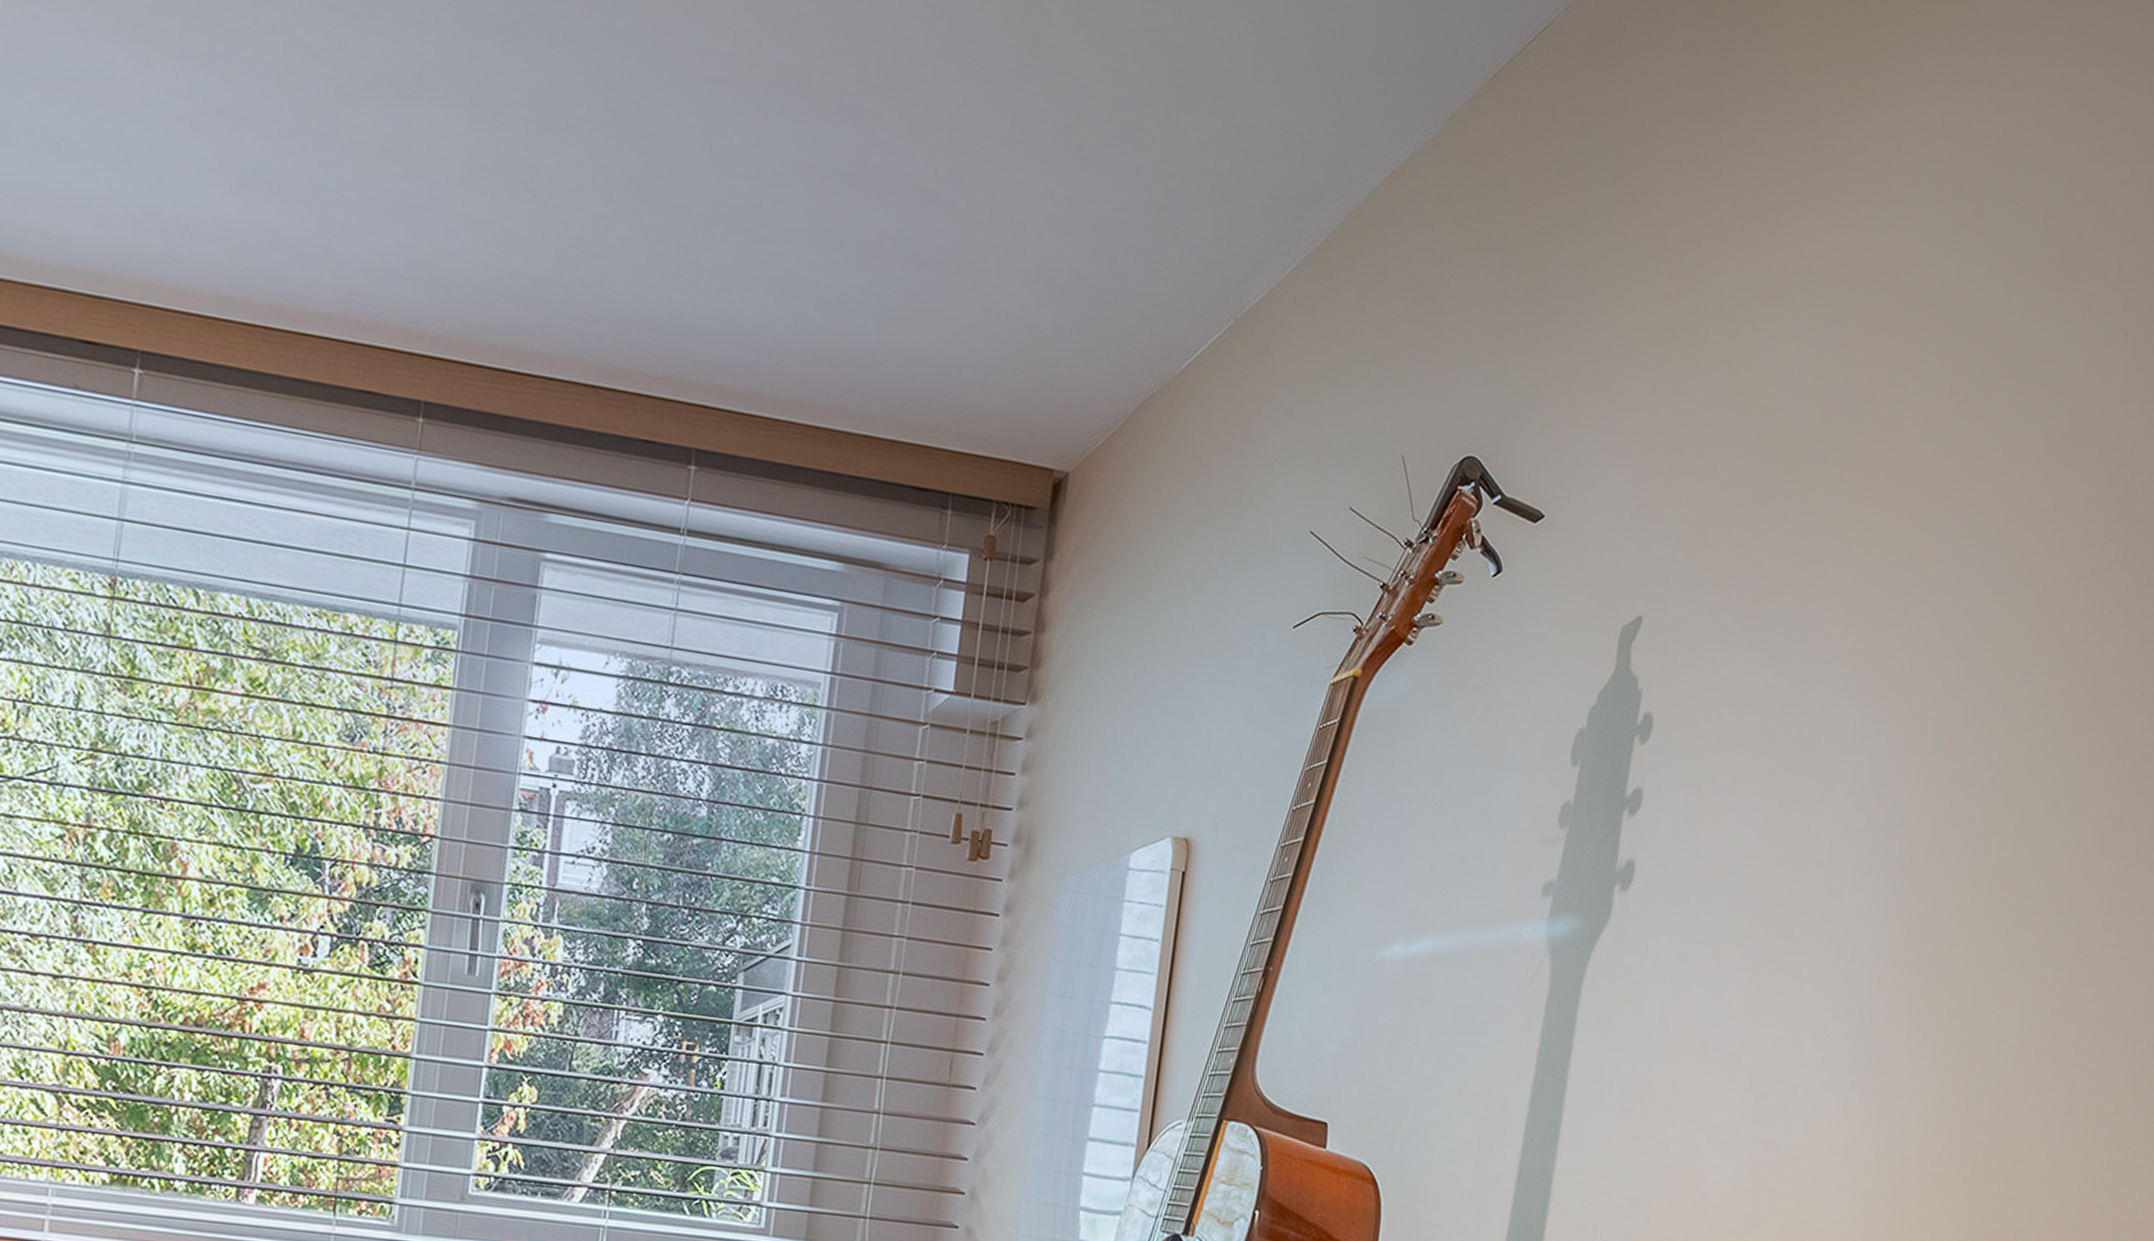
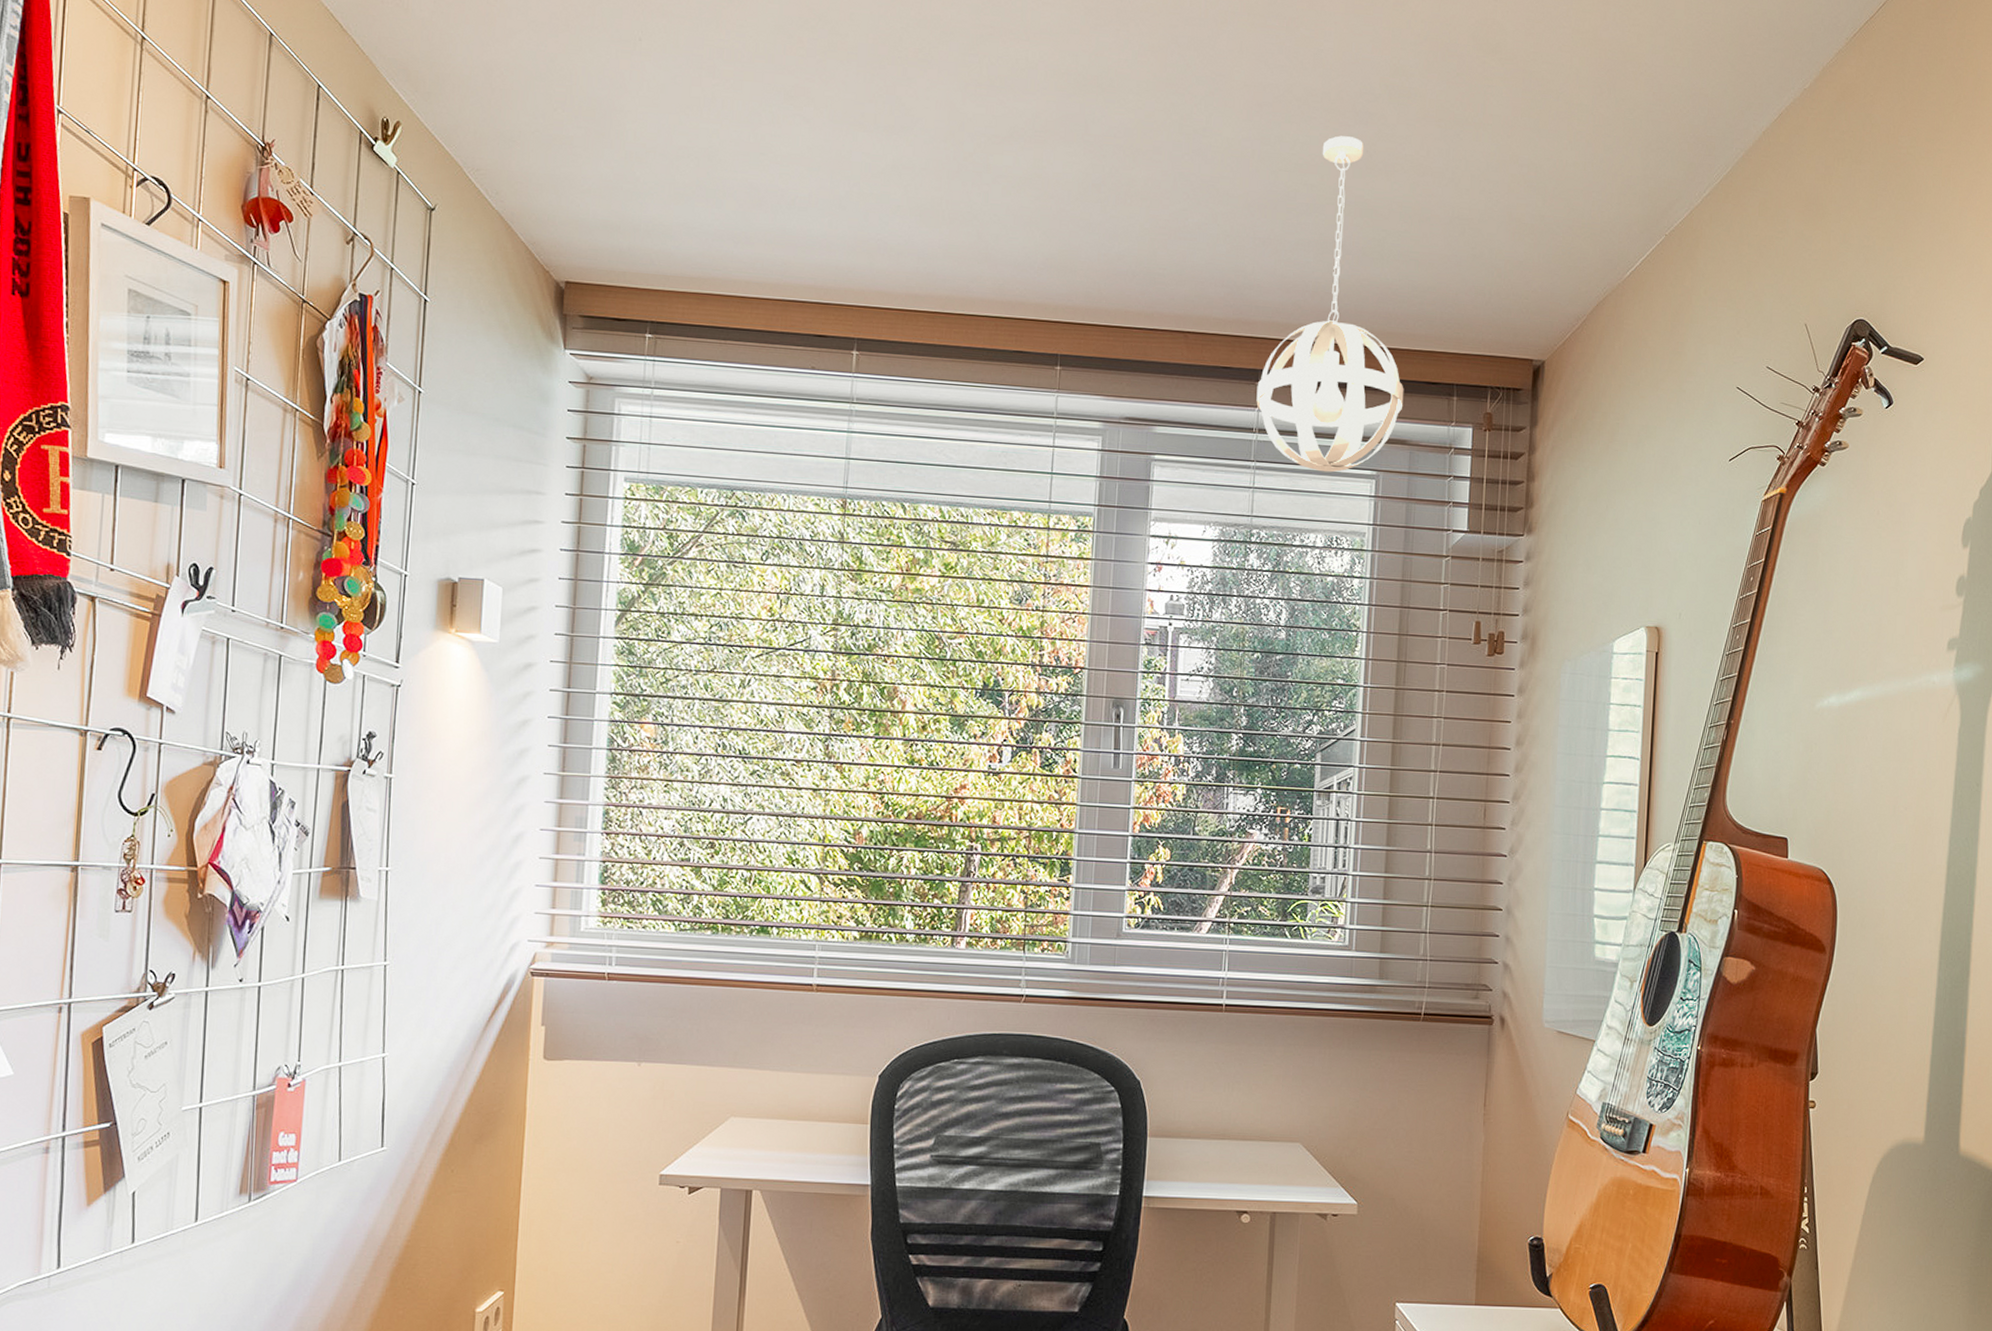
pendant light: none [686,136,884,598] -> present [1256,135,1404,473]

